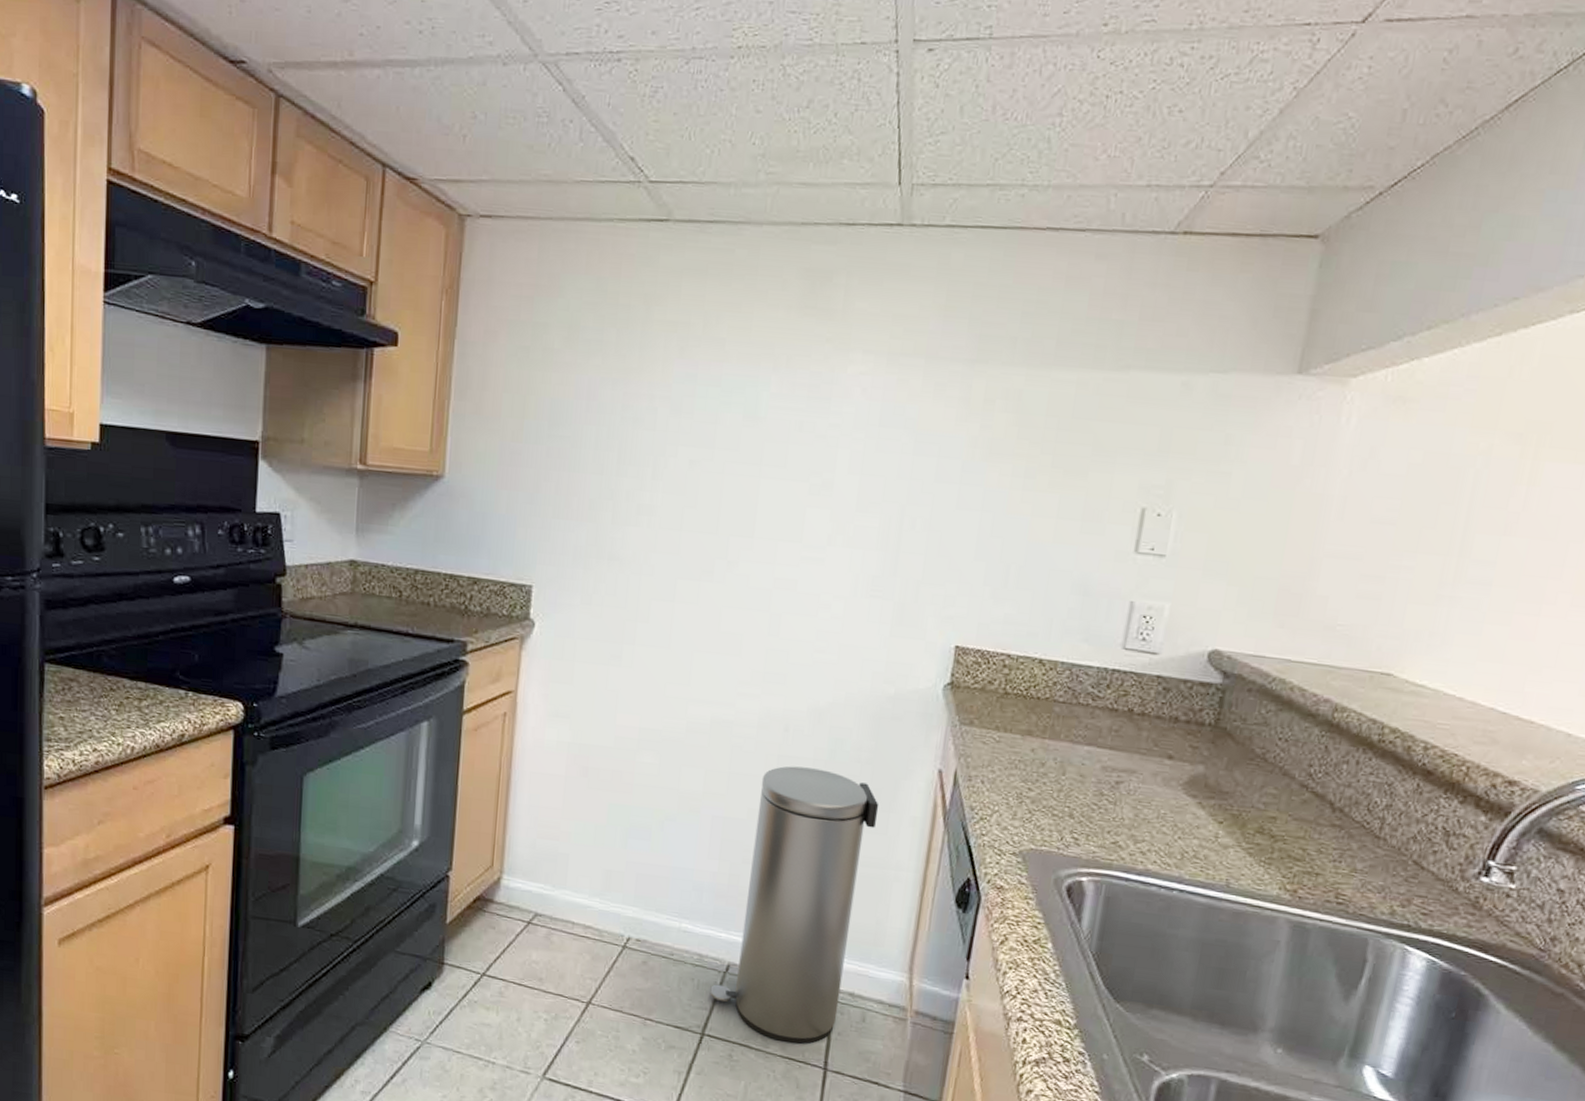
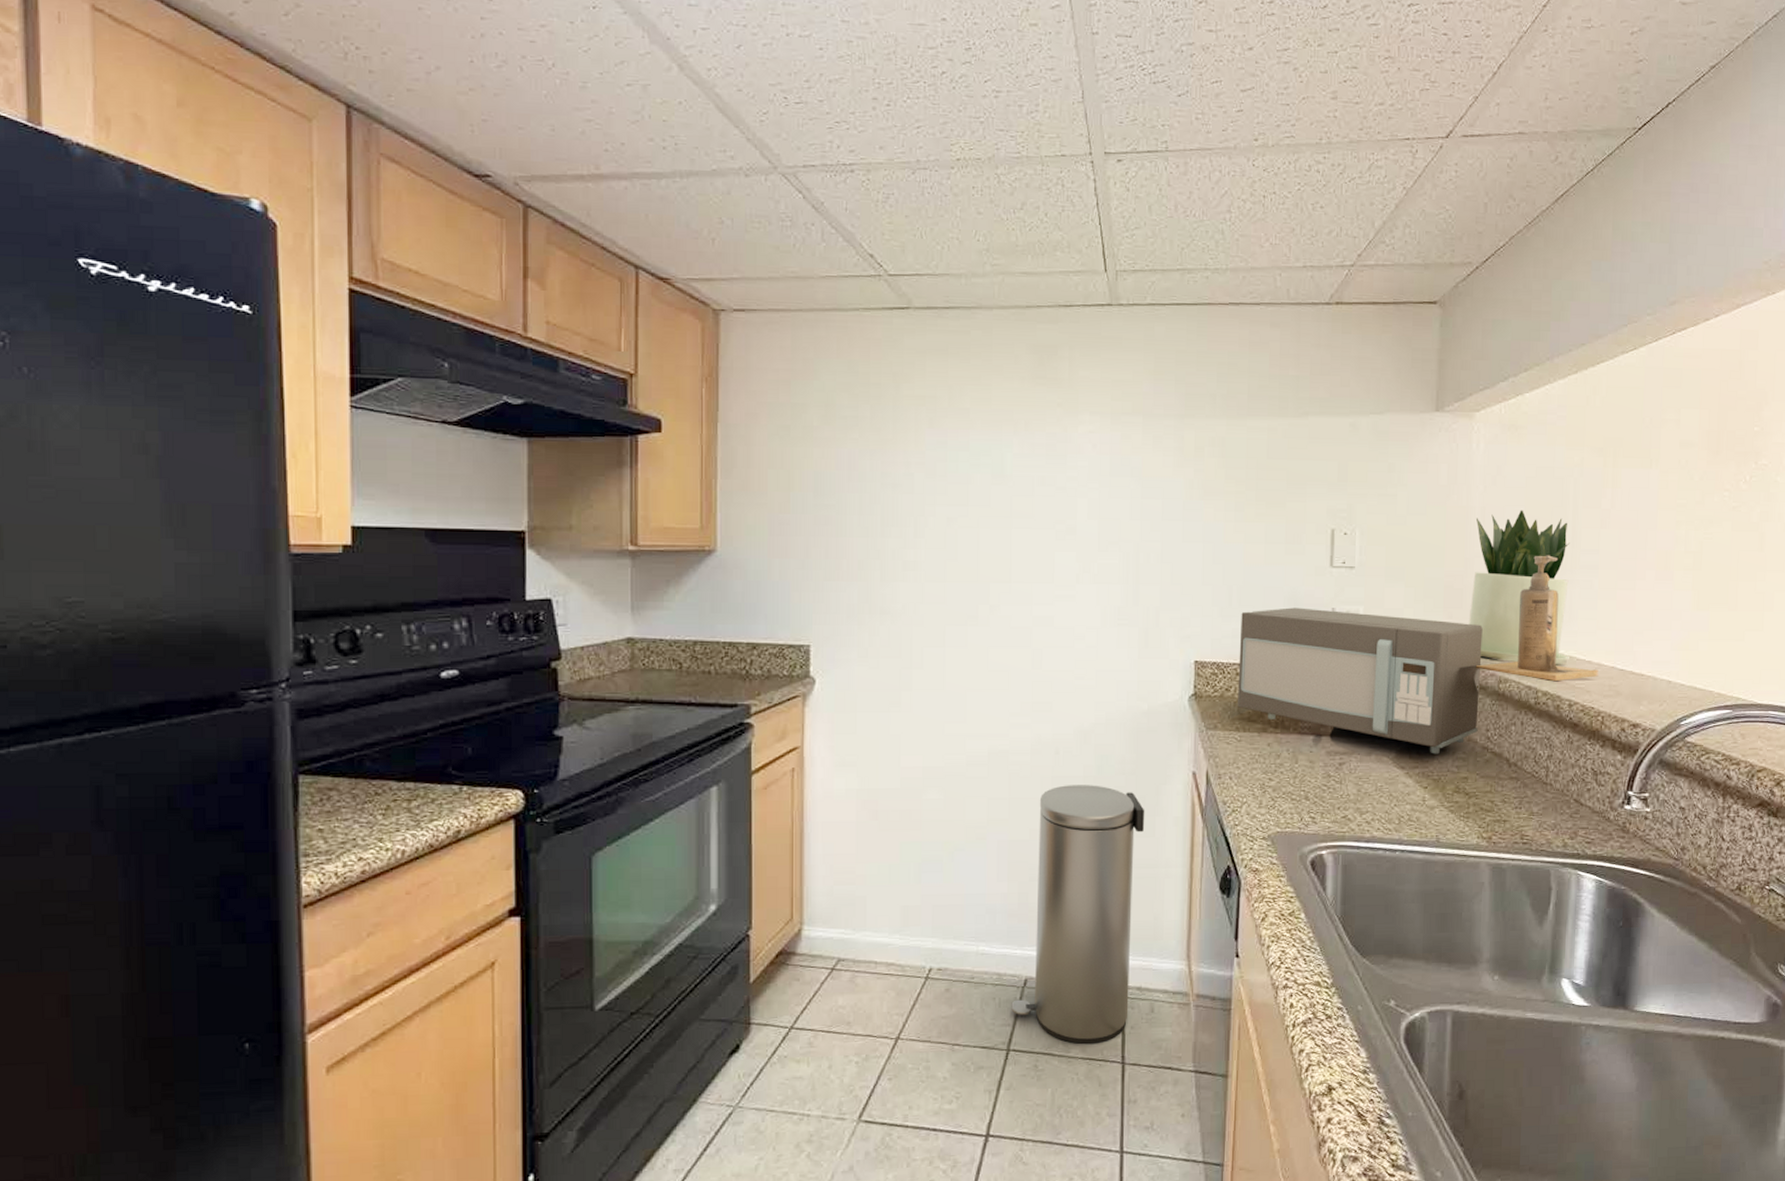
microwave: none [1000,595,1322,786] -> present [1238,607,1483,754]
planter: none [1304,503,1457,698] -> present [1468,510,1571,664]
soap dispenser: none [1305,562,1472,719] -> present [1475,555,1599,682]

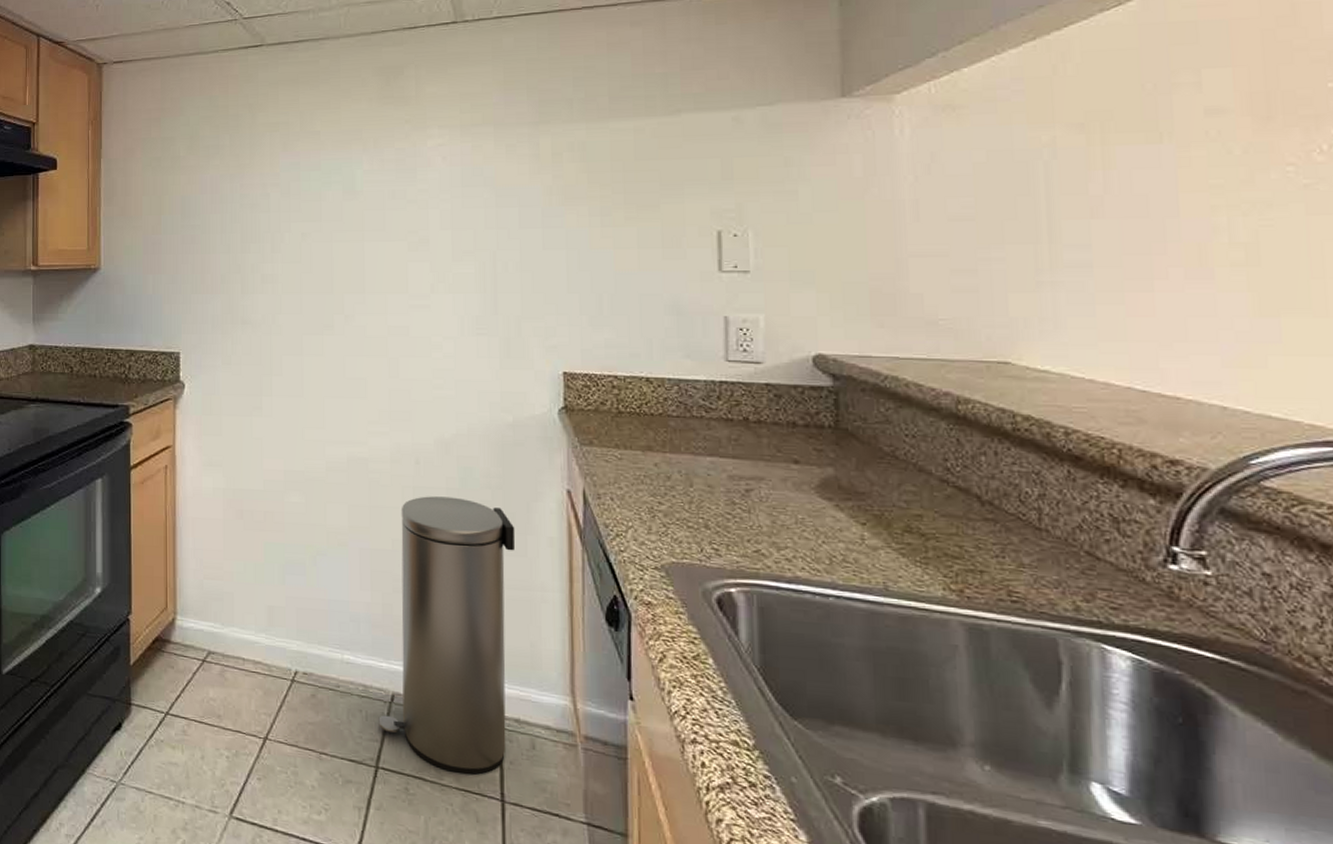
microwave: present [1238,607,1483,754] -> none [614,316,932,486]
planter: present [1468,510,1571,664] -> none [906,201,1061,383]
soap dispenser: present [1475,555,1599,682] -> none [921,252,1109,404]

